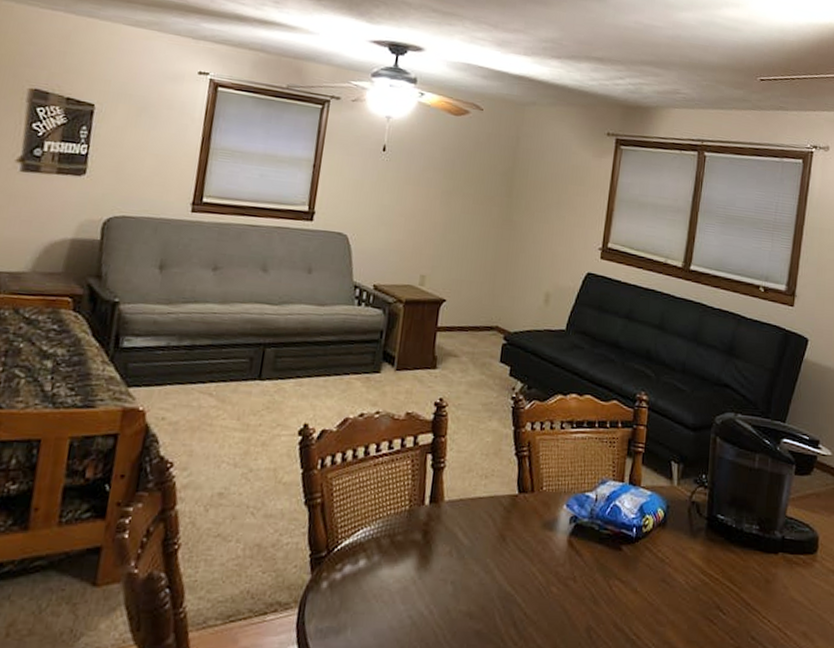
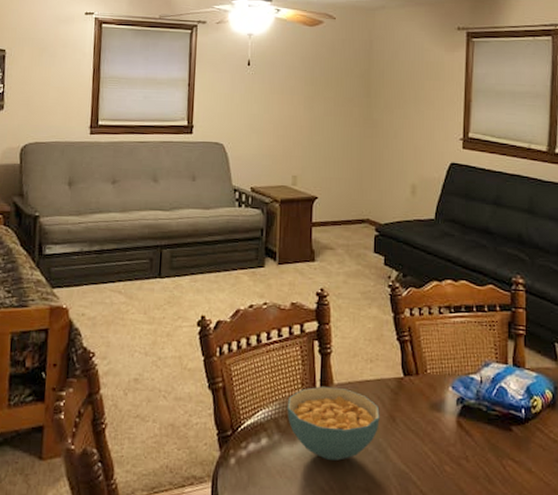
cereal bowl: none [390,503,490,583] -> present [287,386,380,461]

